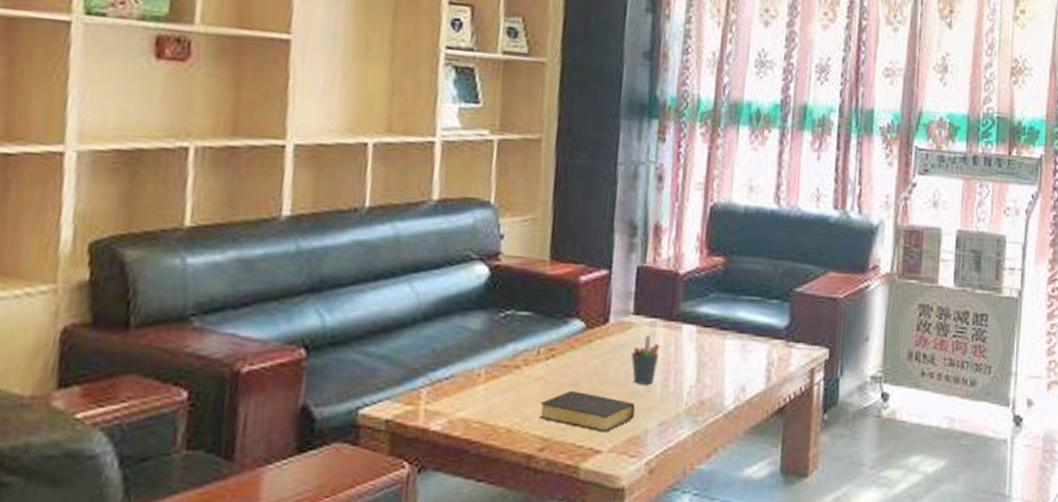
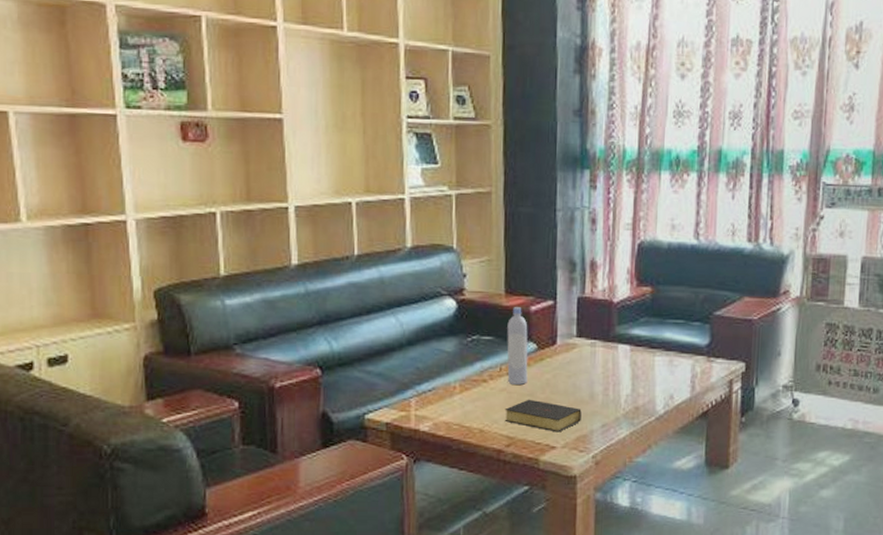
bottle: none [546,276,576,372] -> present [507,307,528,385]
pen holder: present [631,336,660,385] -> none [577,354,600,394]

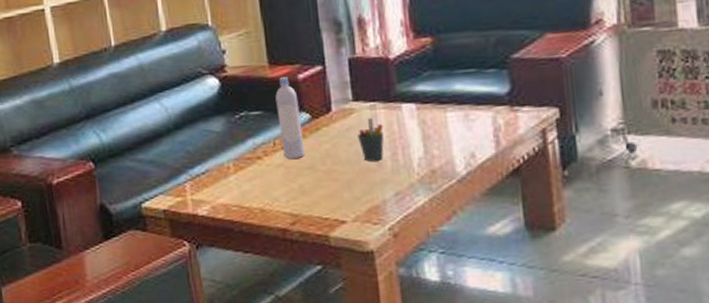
bible: present [504,399,582,433] -> none [284,172,371,206]
pen holder: none [577,354,600,394] -> present [358,118,384,161]

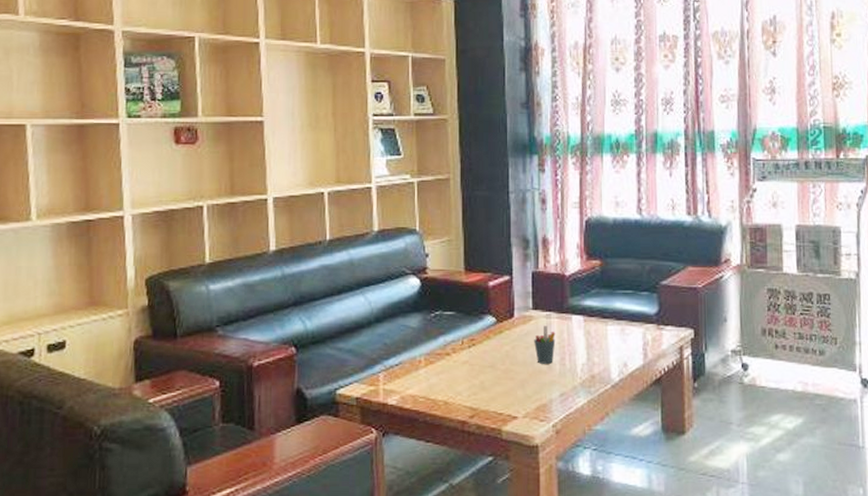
bottle: present [275,77,305,159] -> none [468,283,488,357]

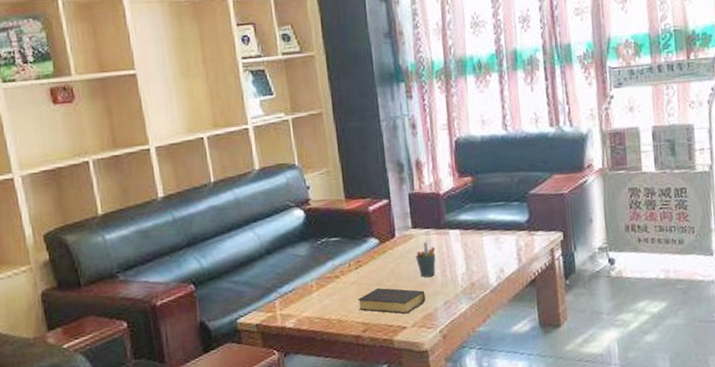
bible: none [467,370,540,403] -> present [357,288,426,314]

